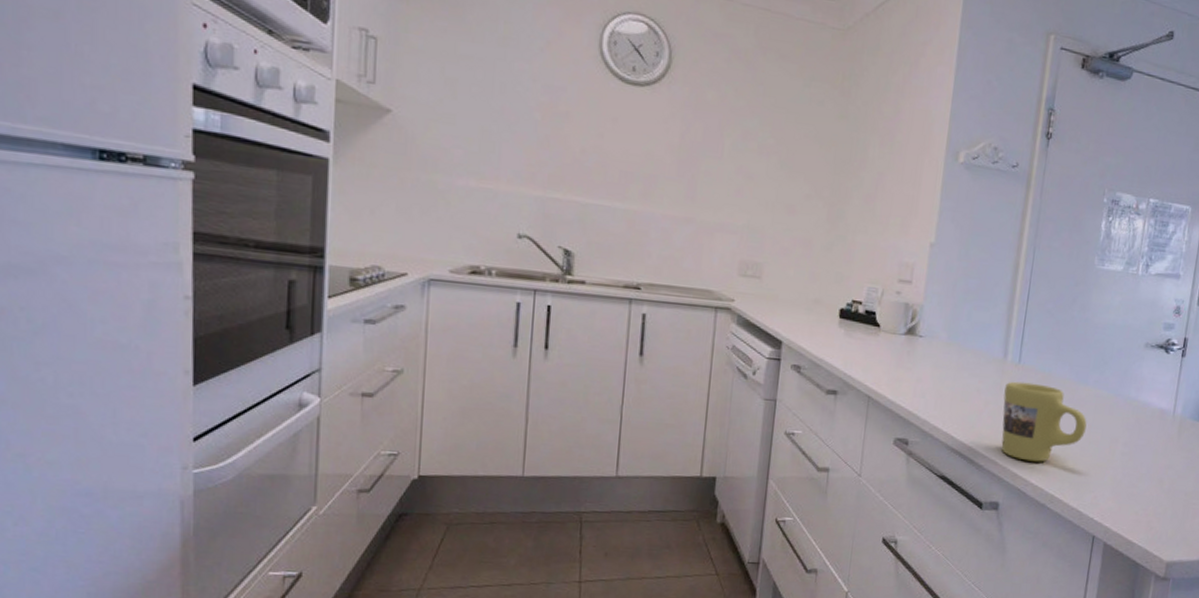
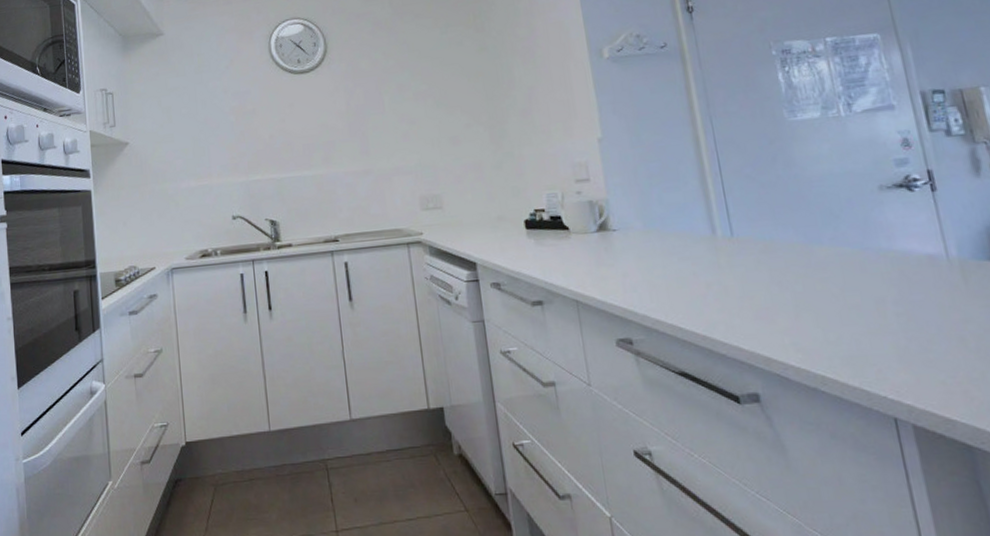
mug: present [1001,381,1087,462] -> none [723,254,839,341]

